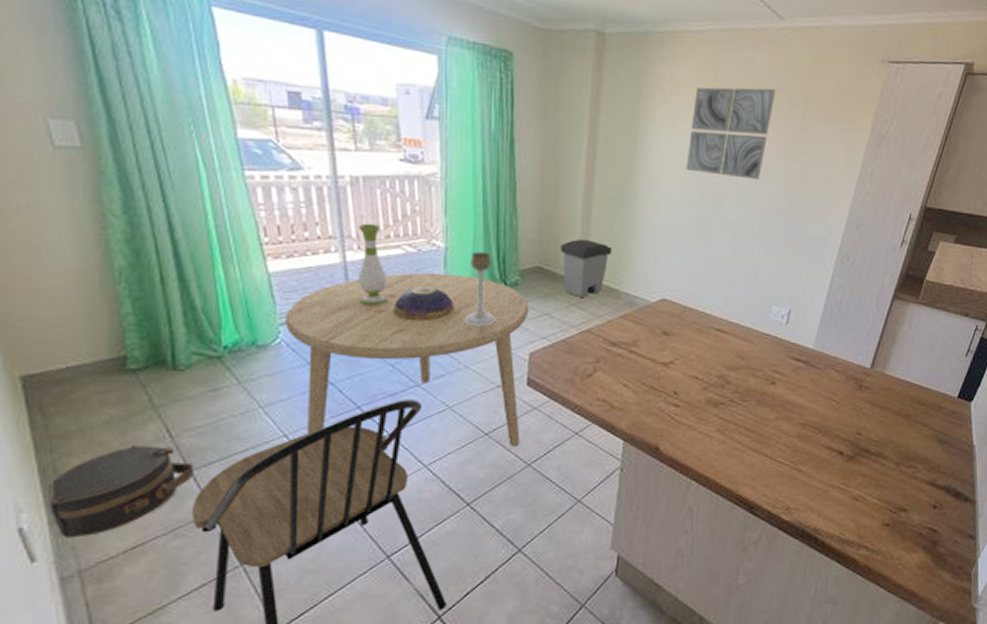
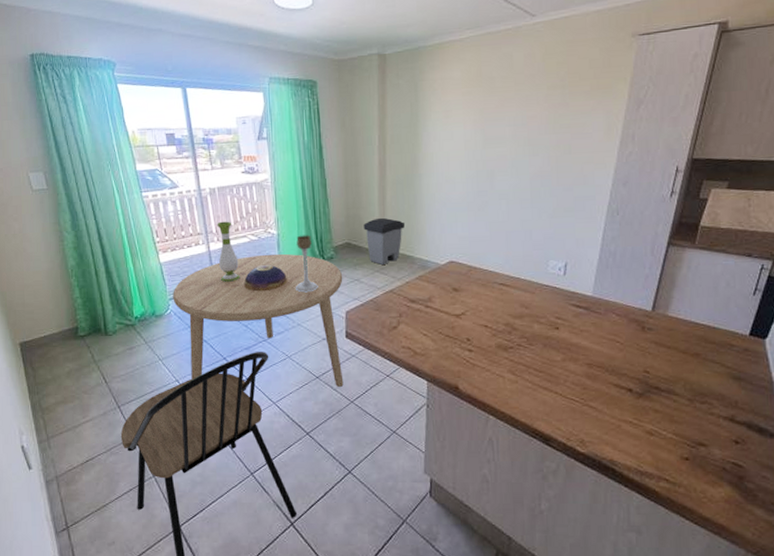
hat box: present [49,445,193,538] -> none [37,388,121,453]
wall art: present [686,87,776,180] -> none [460,75,534,154]

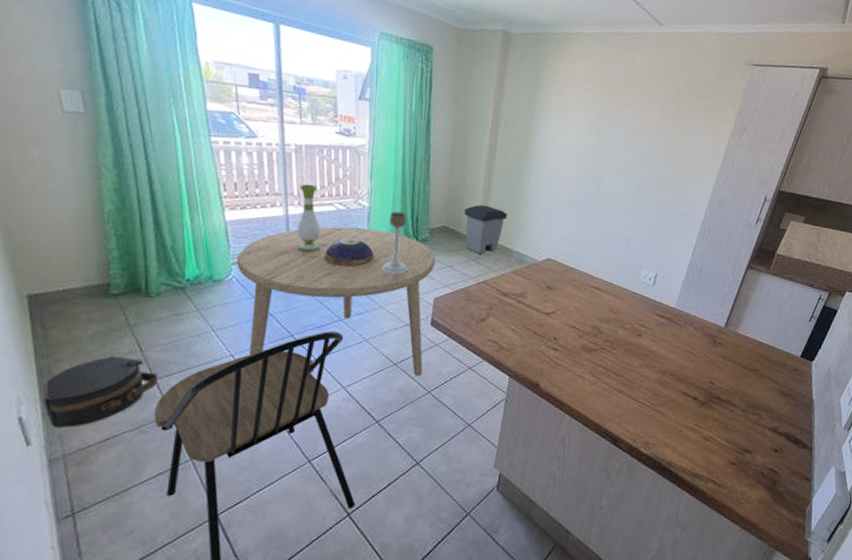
hat box: none [37,388,121,453] -> present [43,356,158,428]

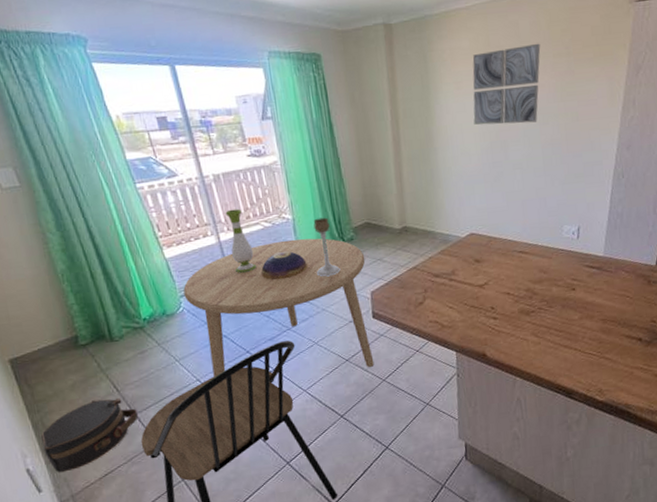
trash can: present [464,204,508,254] -> none [382,194,424,242]
wall art: none [573,81,653,161] -> present [472,43,541,125]

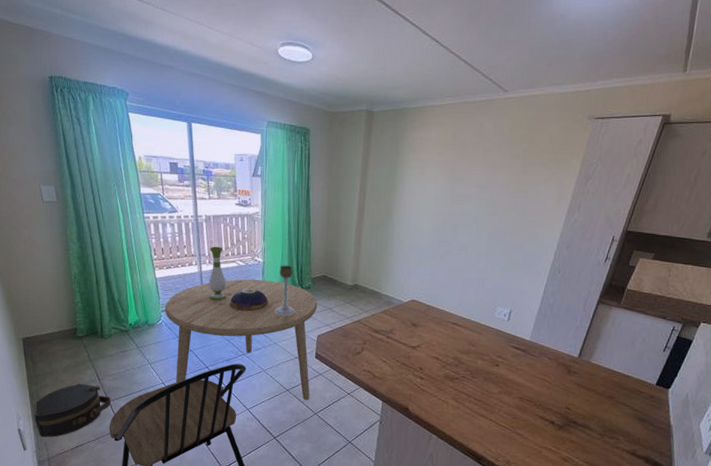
wall art: present [472,43,541,125] -> none [431,143,501,212]

